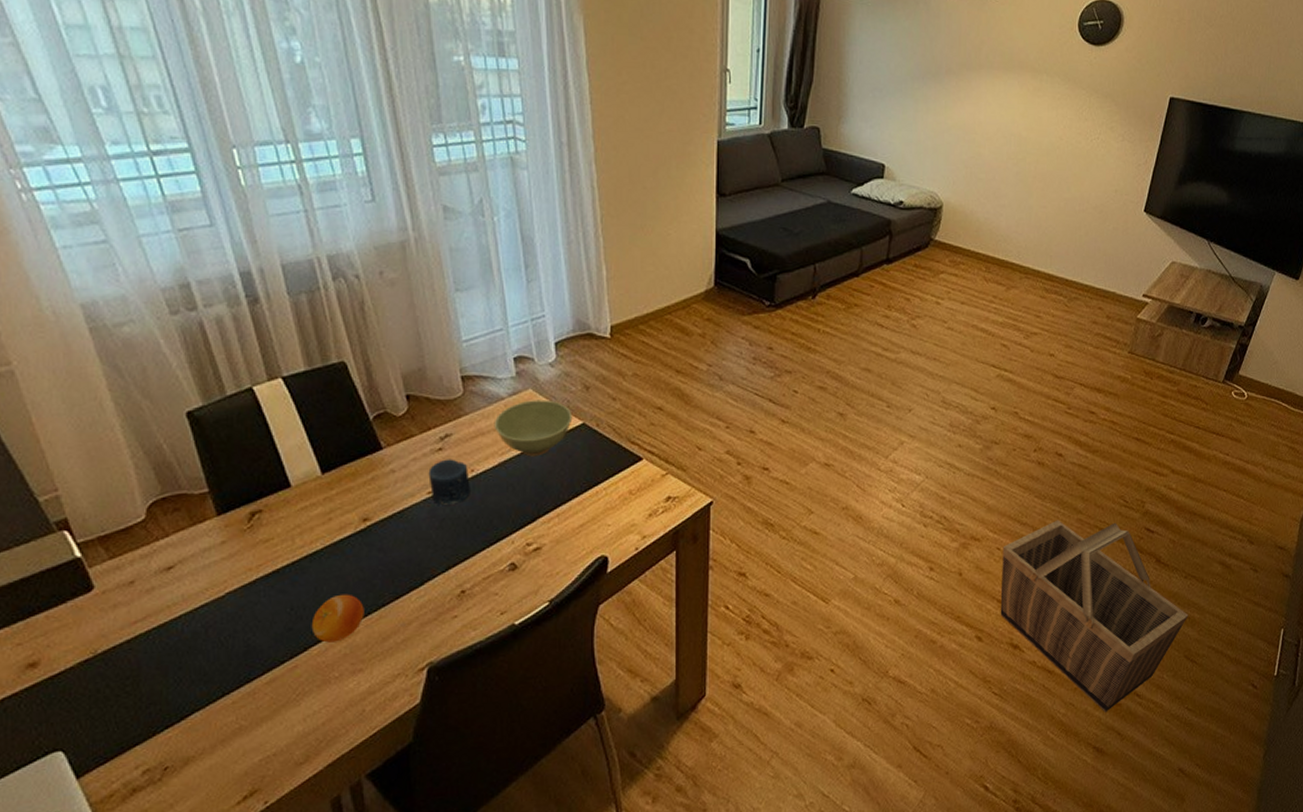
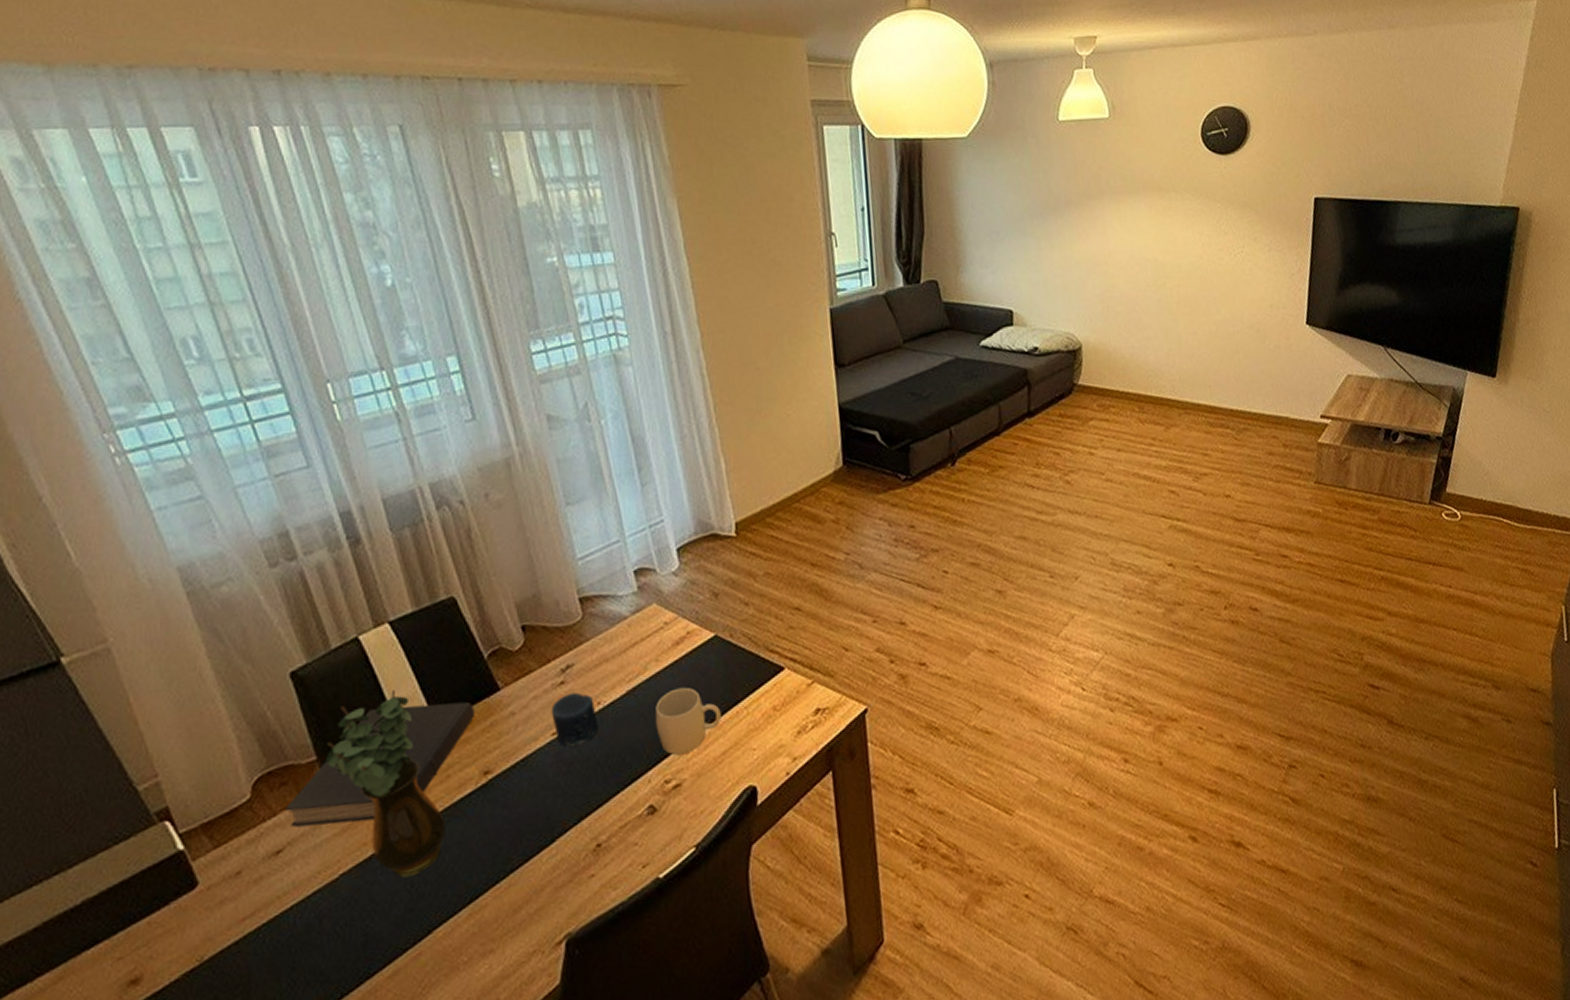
book: none [177,453,358,550] -> present [285,701,475,827]
vase: none [217,438,325,601] -> present [326,690,446,877]
fruit: present [311,594,364,643] -> none [434,861,492,922]
bowl: present [493,400,573,457] -> none [618,613,703,680]
mug: none [522,465,582,523] -> present [654,687,722,756]
basket: present [1000,519,1189,713] -> none [1205,681,1439,916]

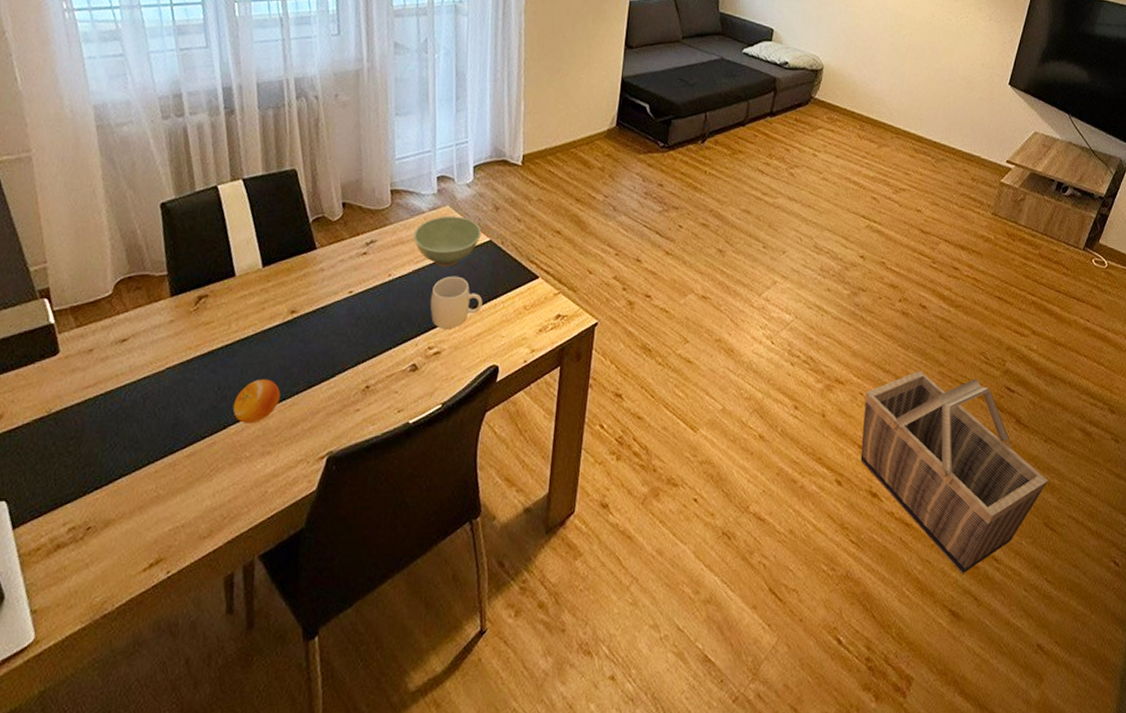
book: present [285,701,475,827] -> none [135,244,294,331]
vase: present [326,690,446,877] -> none [174,233,255,381]
fruit: none [434,861,492,922] -> present [232,379,281,424]
candle: present [551,692,598,747] -> none [351,263,387,305]
bowl: none [618,613,703,680] -> present [413,215,482,267]
basket: none [1205,681,1439,916] -> present [860,370,1049,574]

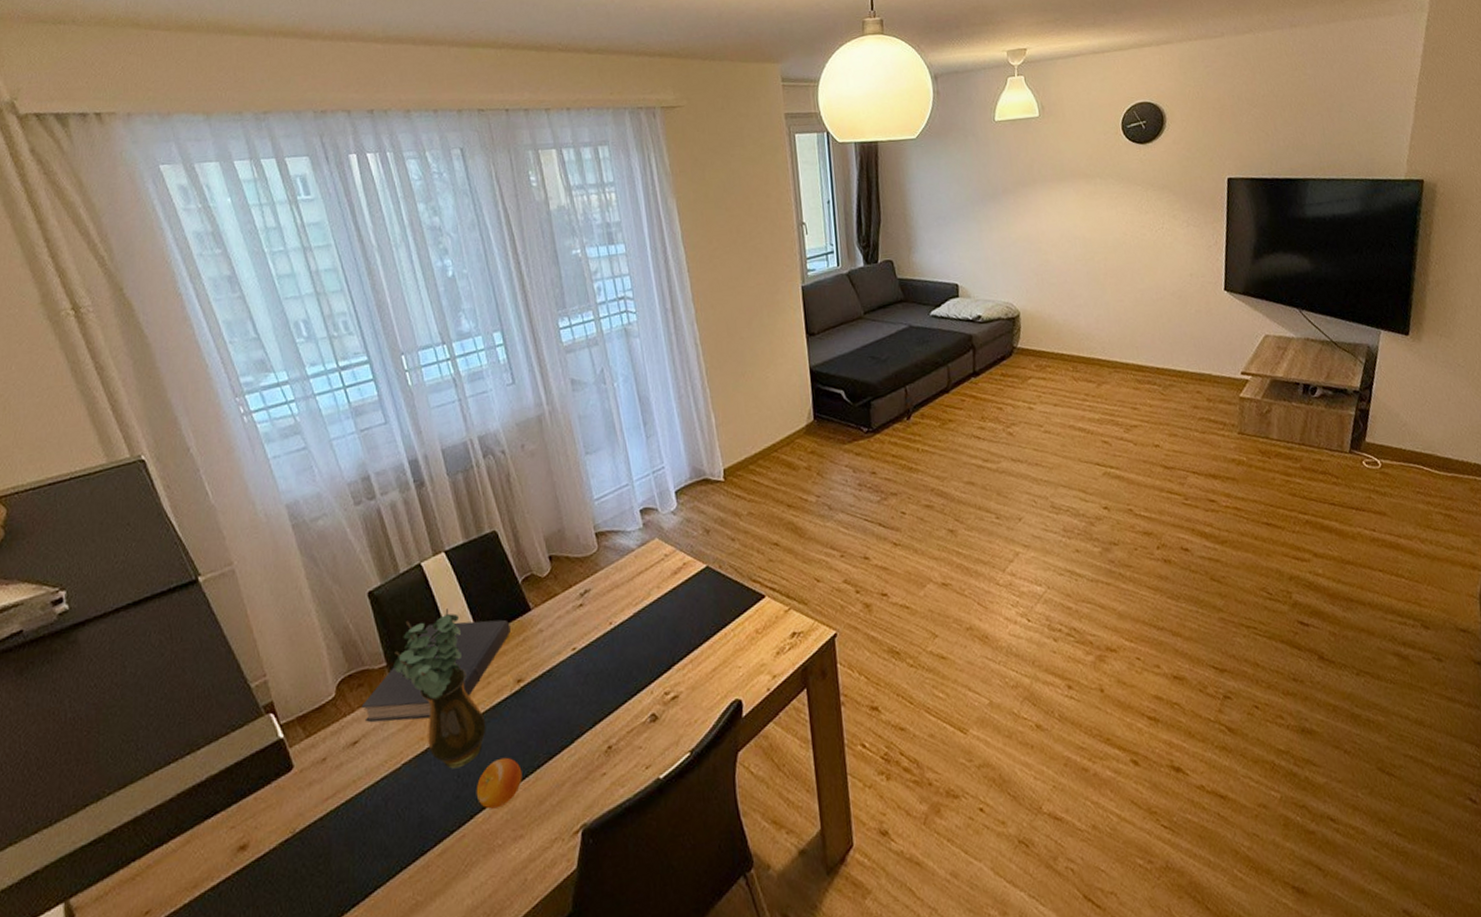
book: none [135,244,294,331] -> present [361,619,511,722]
vase: none [174,233,255,381] -> present [393,609,486,769]
bowl: present [413,215,482,267] -> none [626,547,697,605]
mug: present [429,276,483,329] -> none [656,611,712,671]
basket: present [860,370,1049,574] -> none [1142,618,1372,843]

